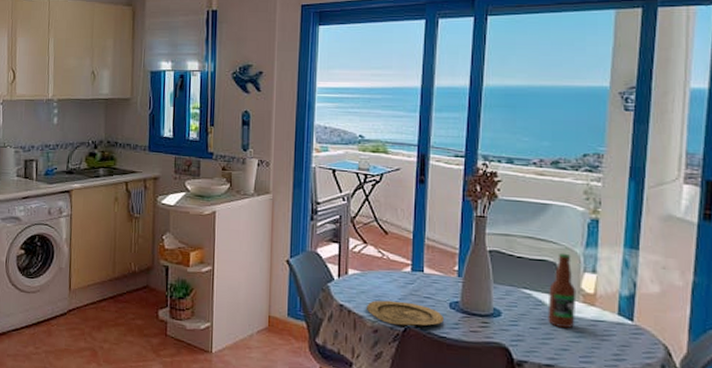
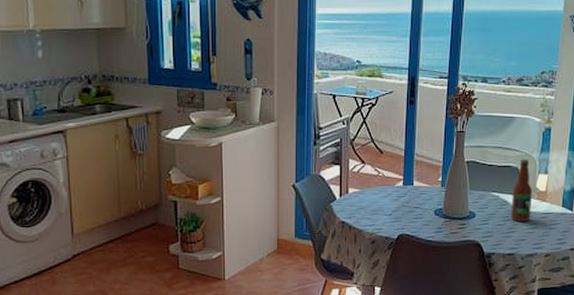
plate: present [367,300,444,326] -> none [365,213,430,235]

